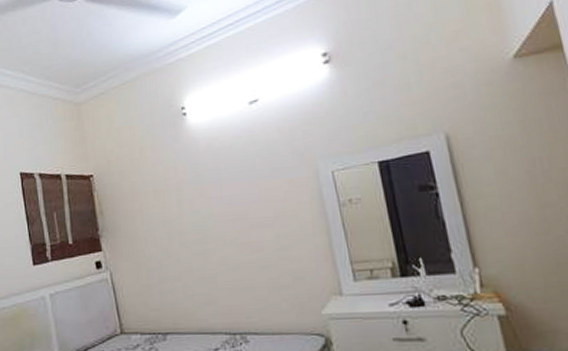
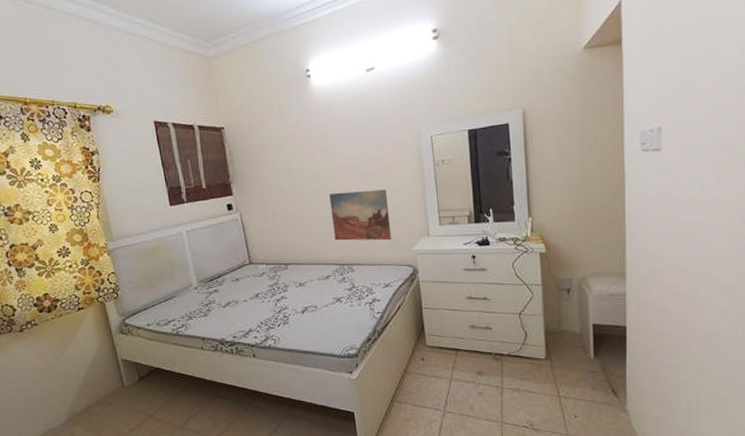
wall art: none [213,238,294,304] -> present [329,190,392,241]

